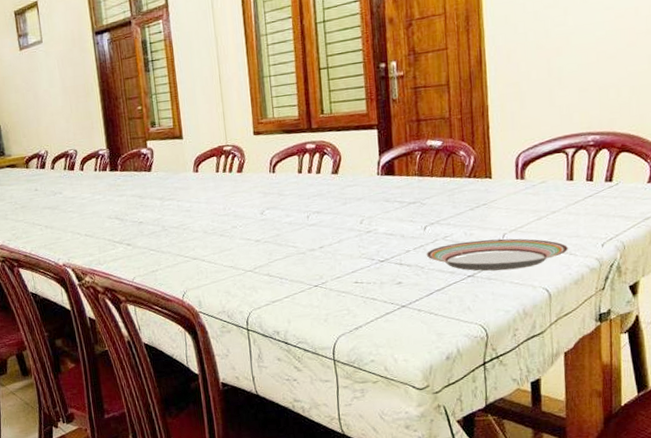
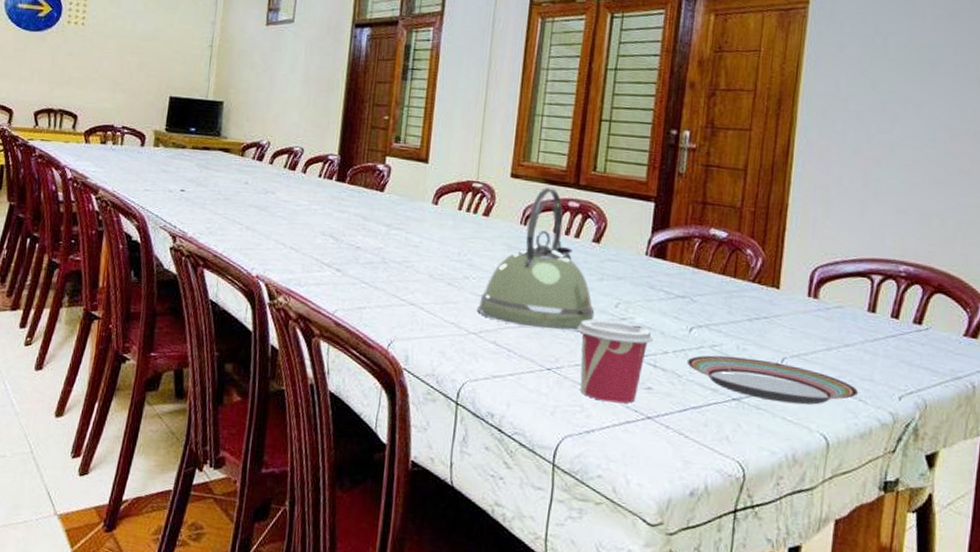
kettle: none [249,136,345,256] -> present [477,188,595,330]
cup: none [333,234,396,302] -> present [578,319,653,404]

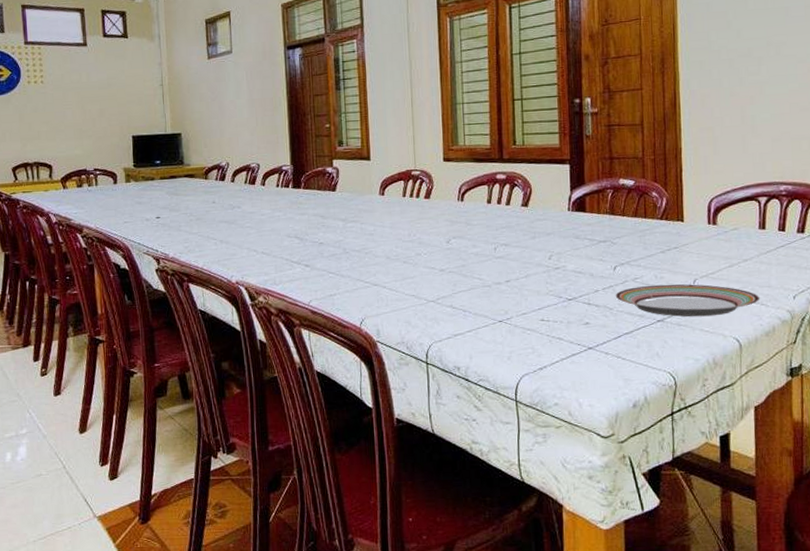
kettle: present [477,188,595,330] -> none [432,165,533,288]
cup: present [578,319,653,404] -> none [520,271,584,341]

